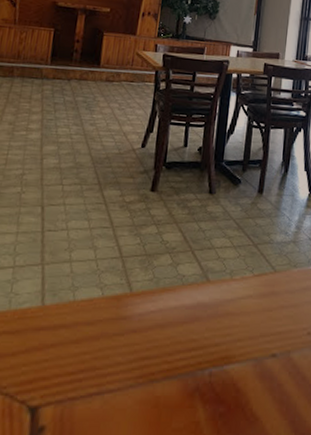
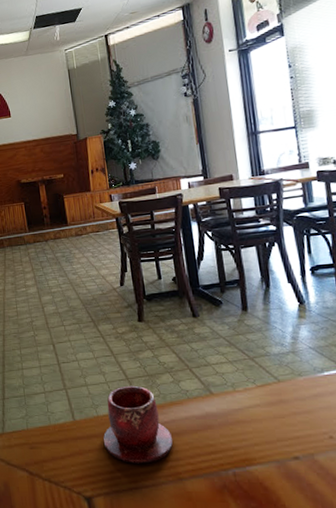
teacup: none [72,265,155,362] -> present [103,385,173,464]

